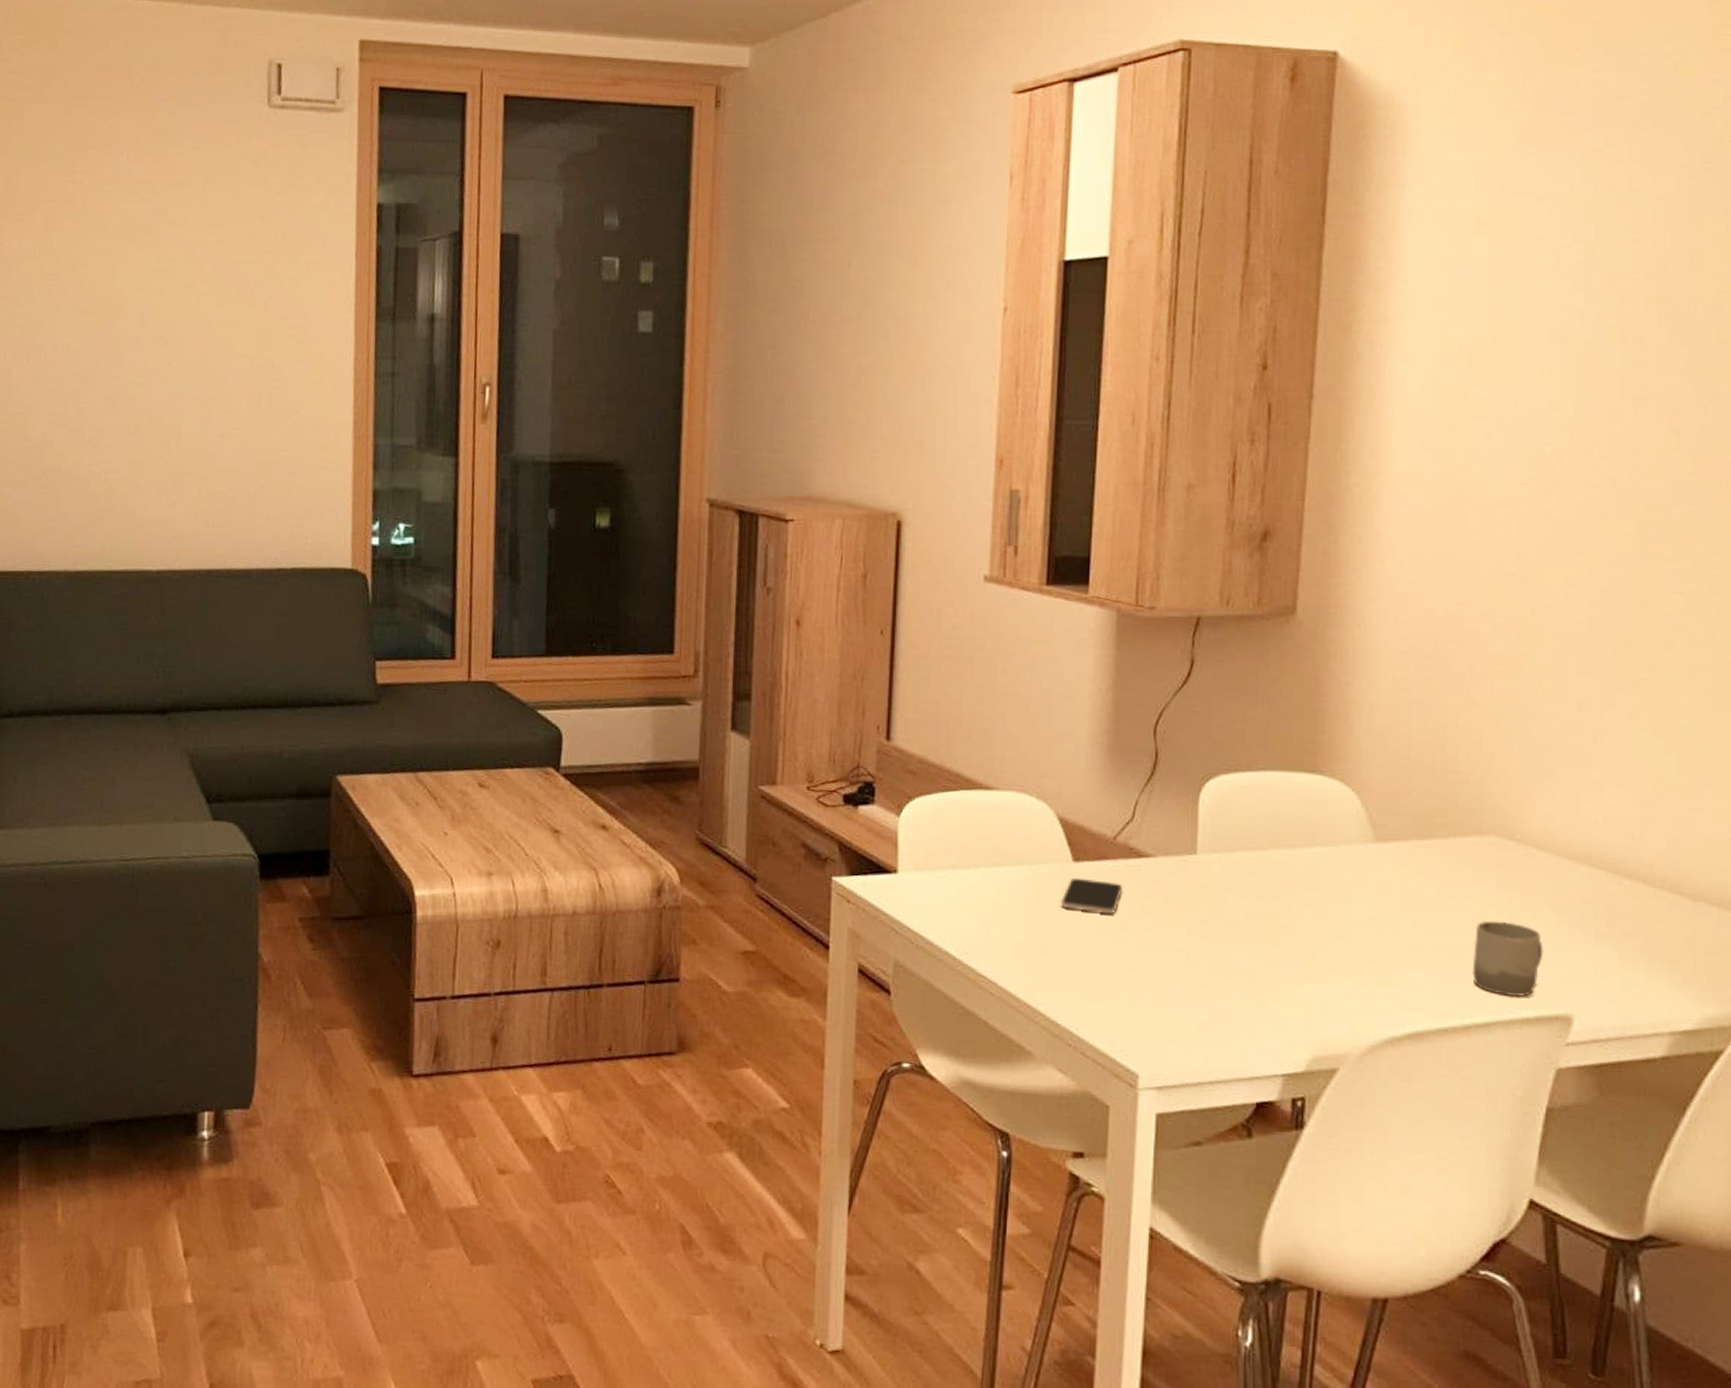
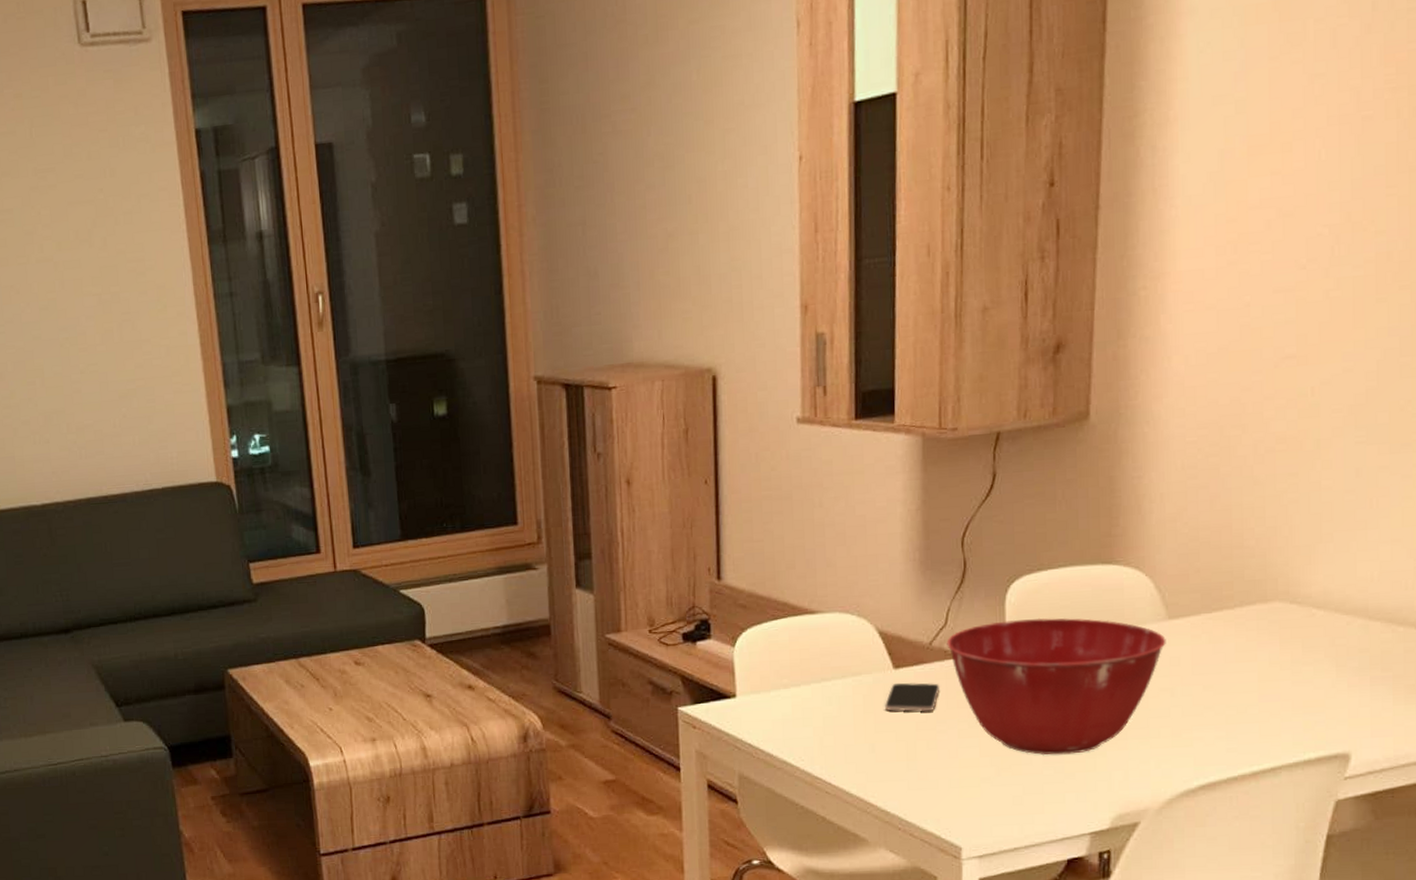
mixing bowl: none [1133,822,1372,982] -> present [946,618,1166,755]
cup: present [1472,920,1544,998] -> none [1258,677,1324,743]

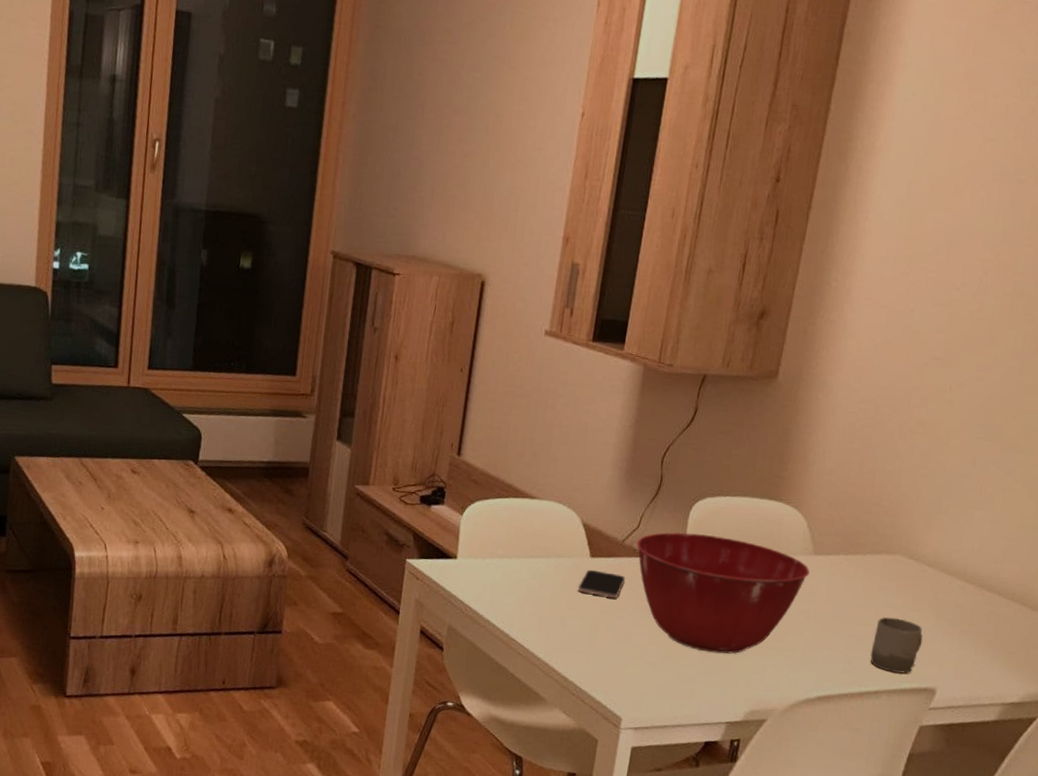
cup: none [1258,677,1324,743] -> present [870,616,923,674]

